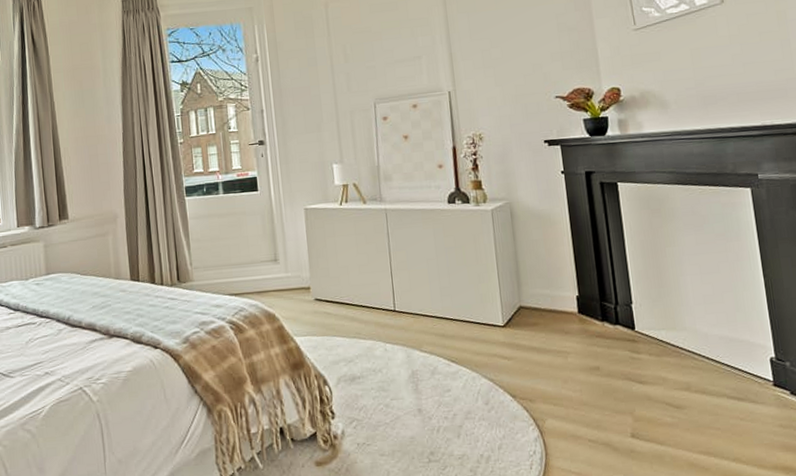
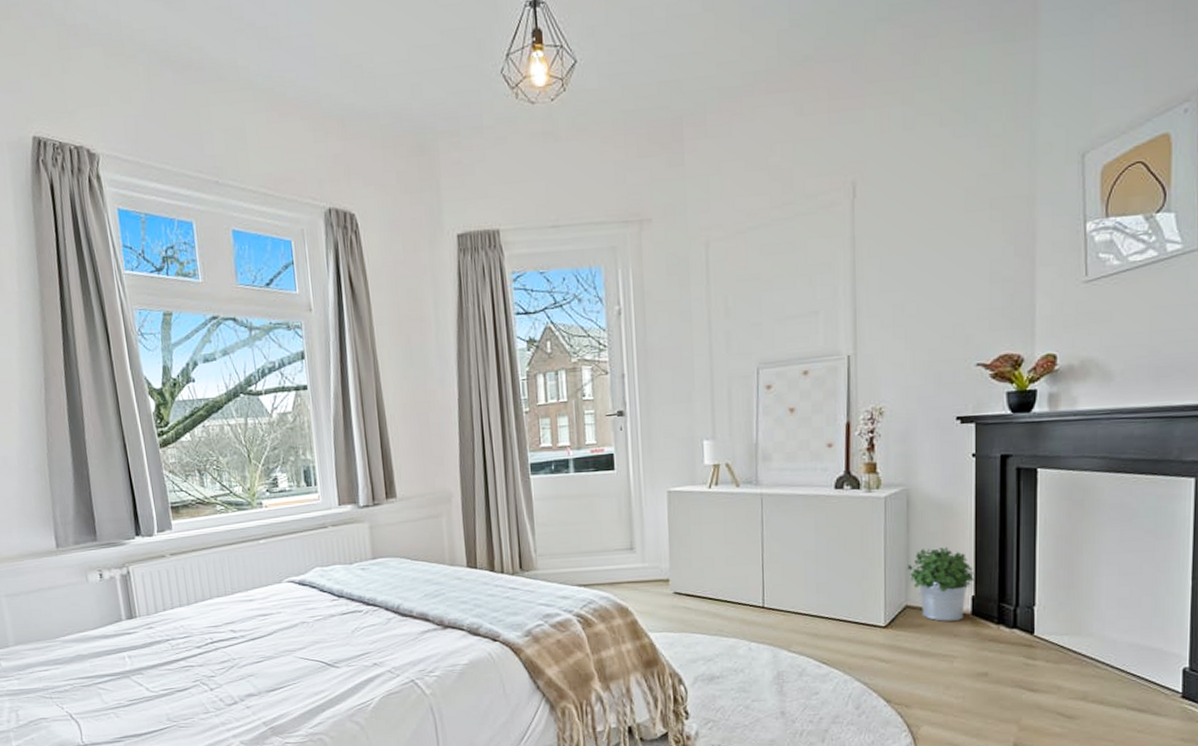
potted plant: none [517,253,577,320] -> present [907,547,975,621]

